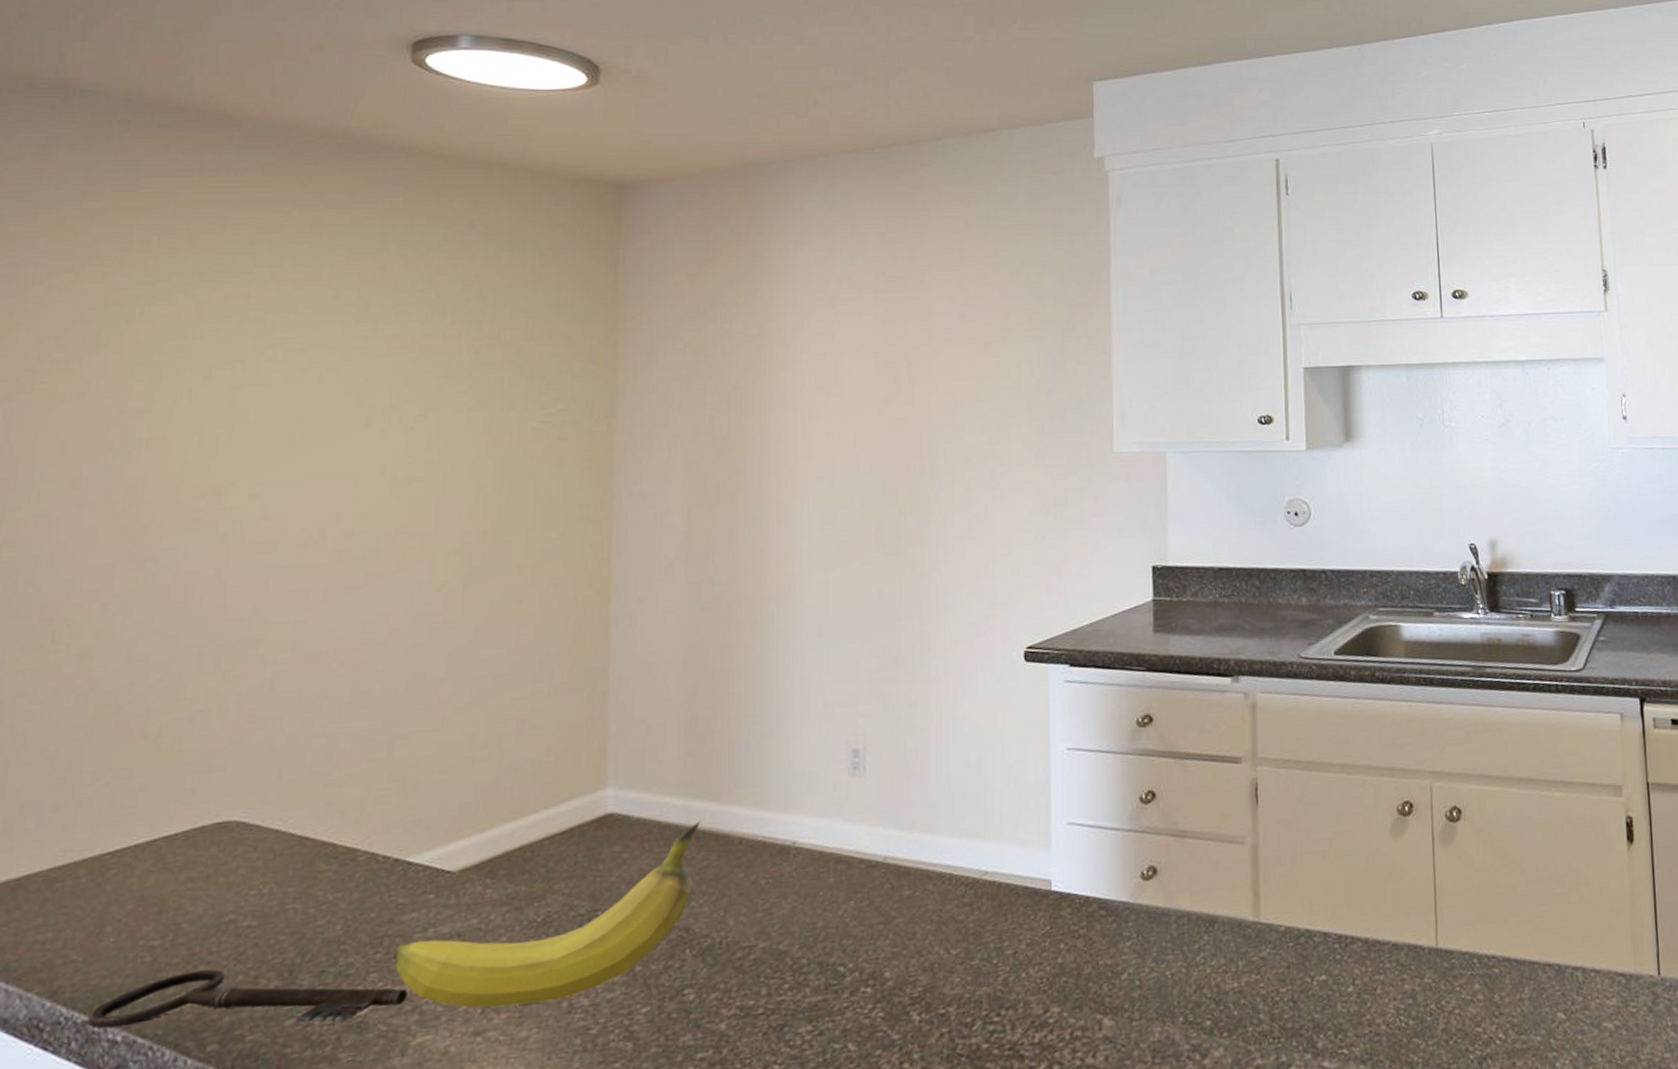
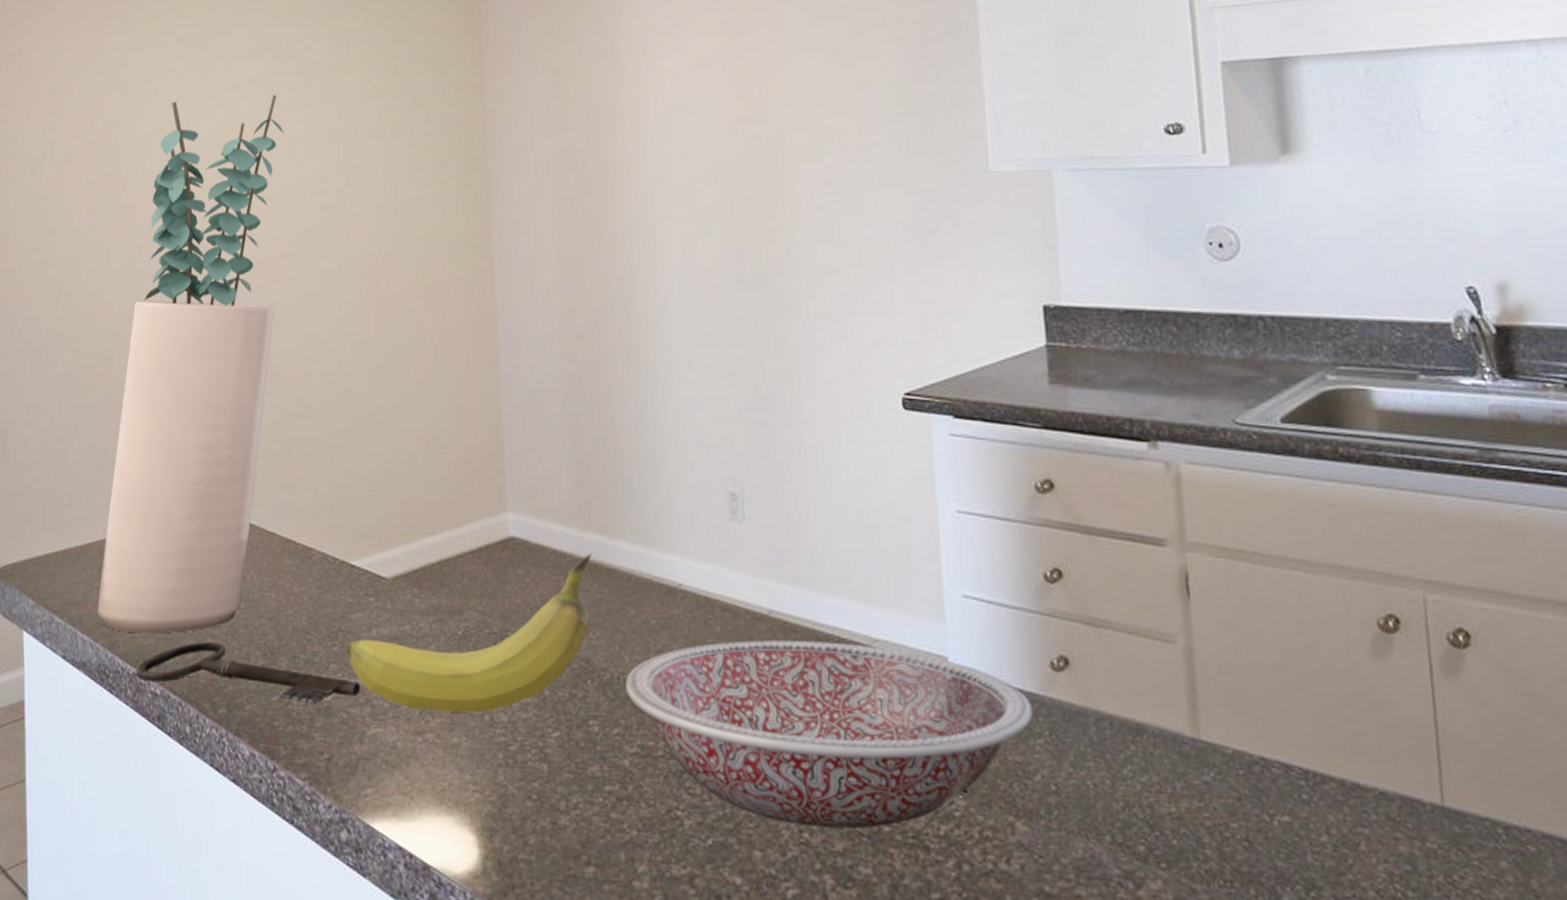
vase: none [34,361,363,975] -> present [97,95,284,634]
bowl: none [727,878,1124,1058] -> present [624,640,1034,829]

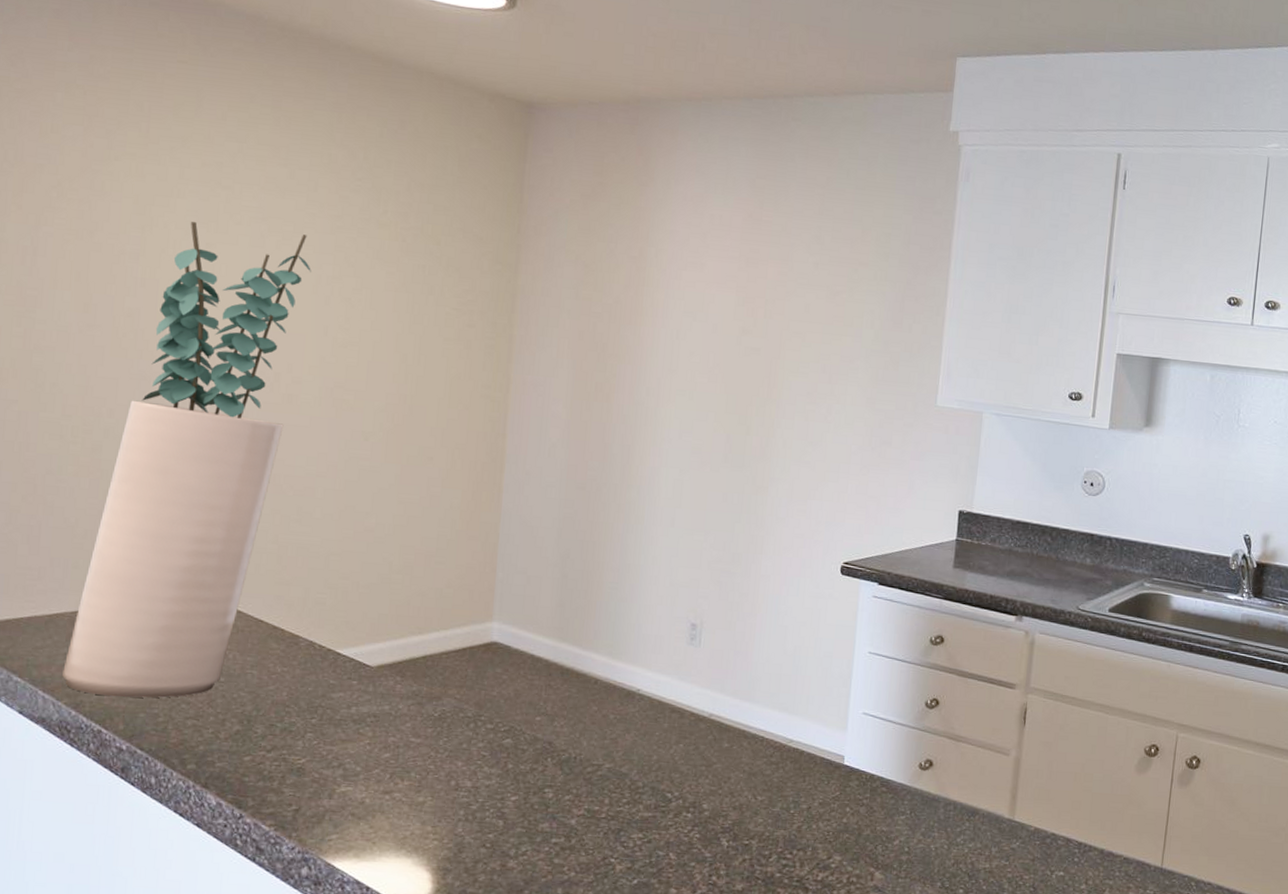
key: present [137,642,361,705] -> none [101,707,335,766]
fruit: present [347,553,592,713] -> none [325,660,566,779]
bowl: present [624,640,1034,829] -> none [580,735,901,874]

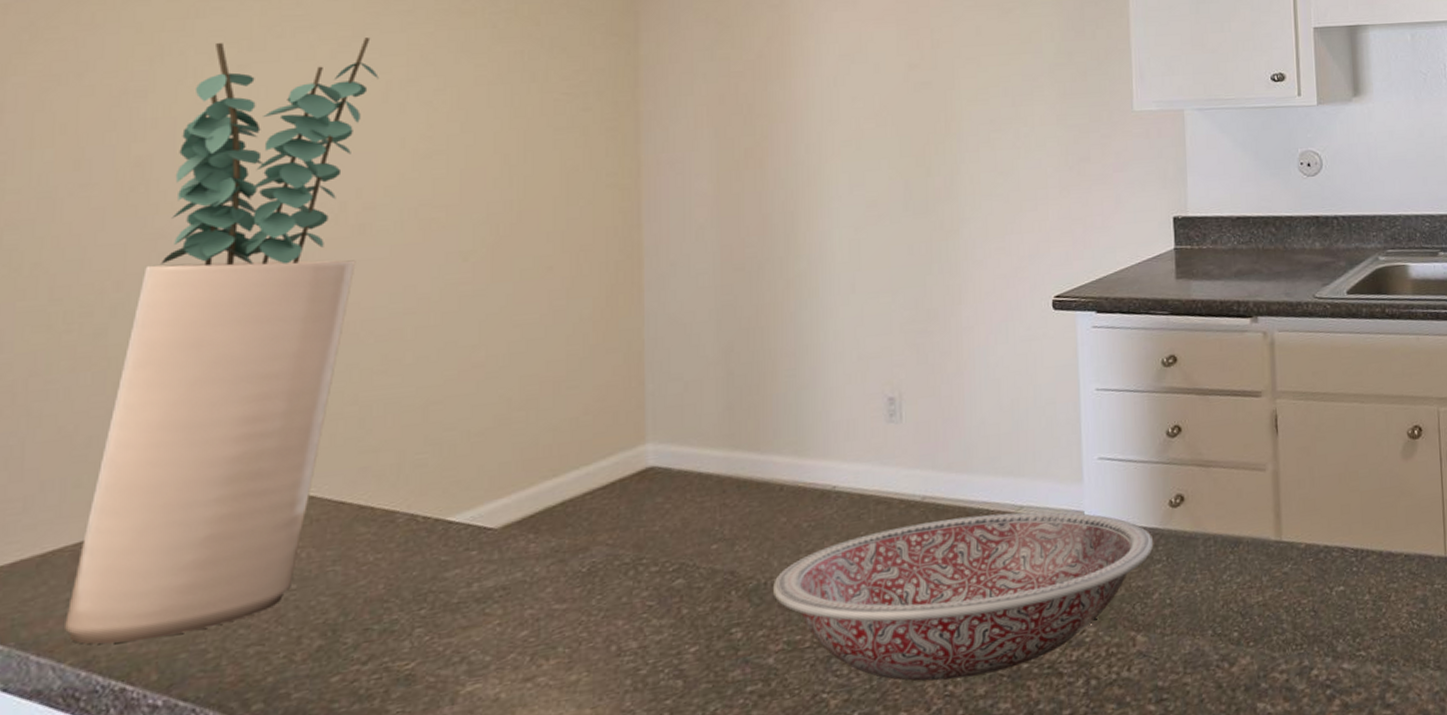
bowl: none [580,735,901,874] -> present [772,511,1154,682]

